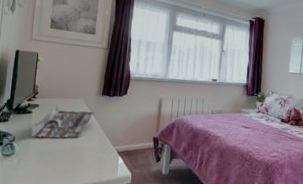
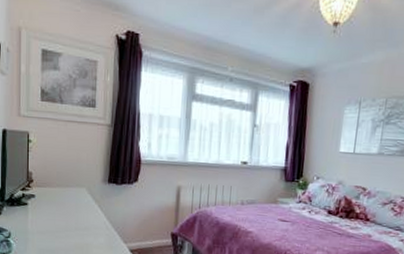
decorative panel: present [31,103,94,138] -> none [29,193,100,234]

